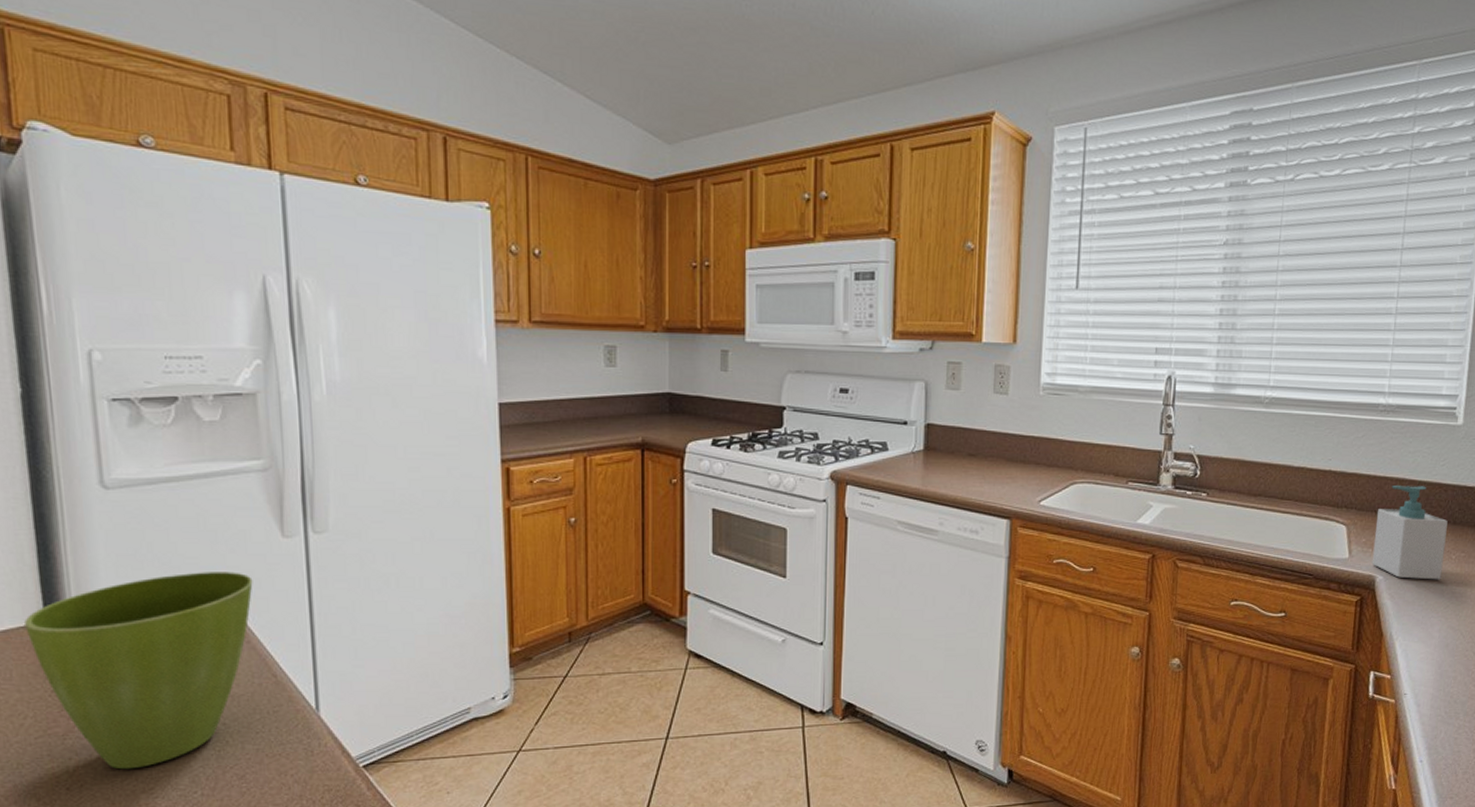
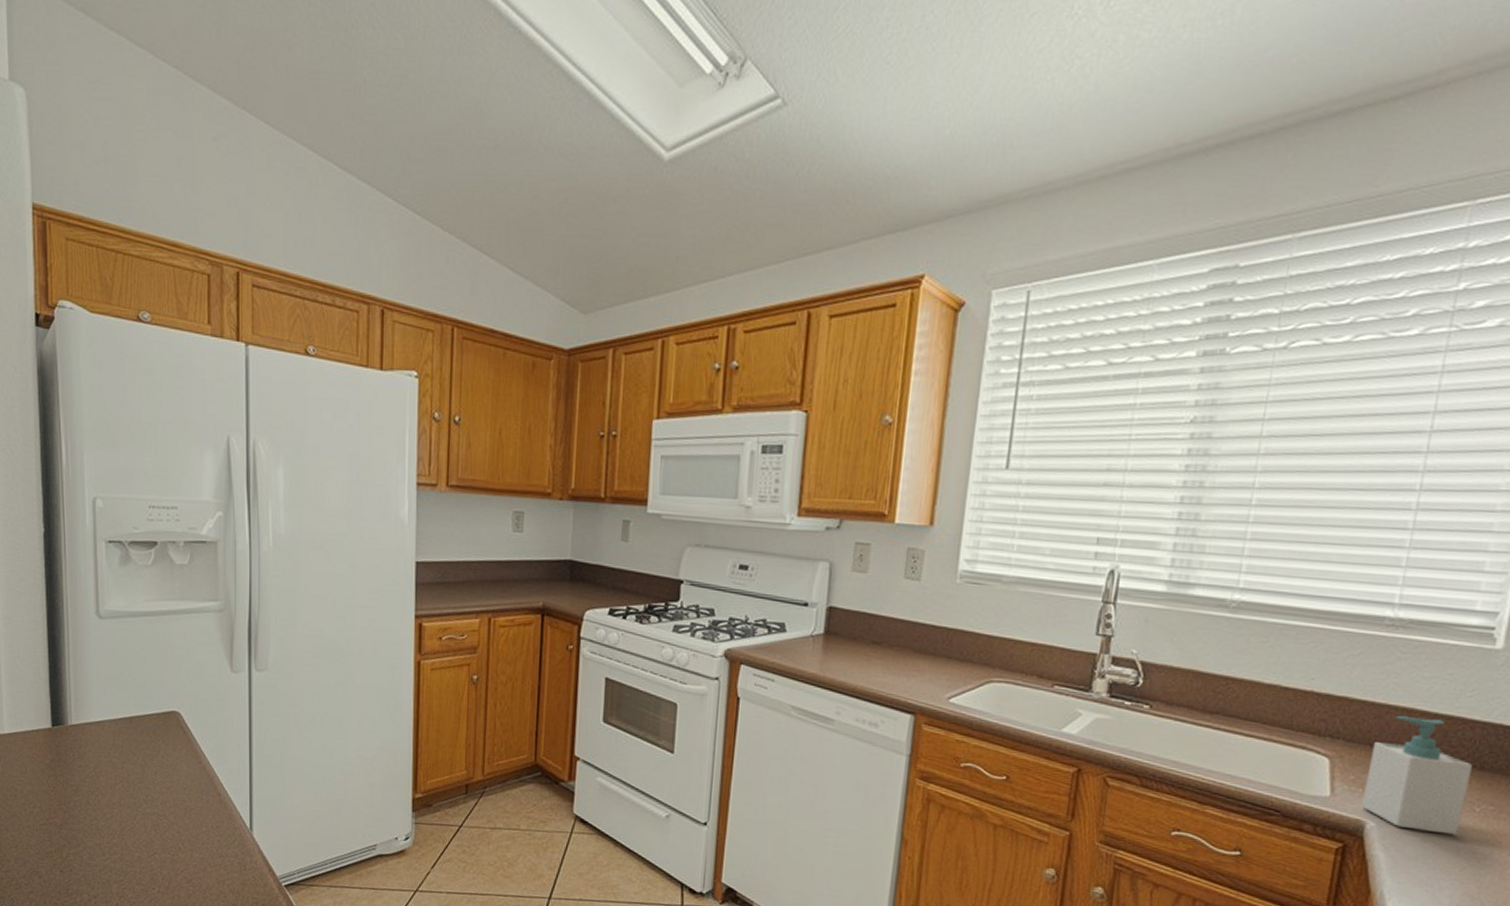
flower pot: present [24,572,253,770] -> none [37,696,206,862]

